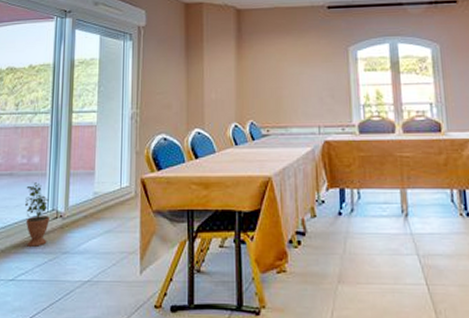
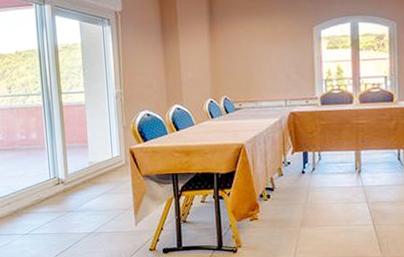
potted plant: present [25,182,50,247] -> none [28,155,53,208]

